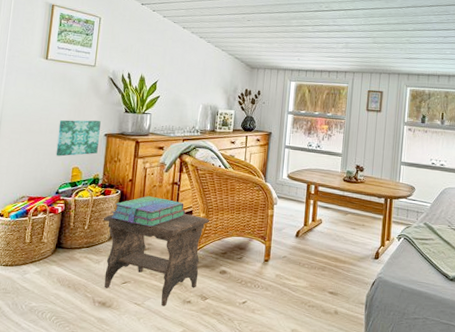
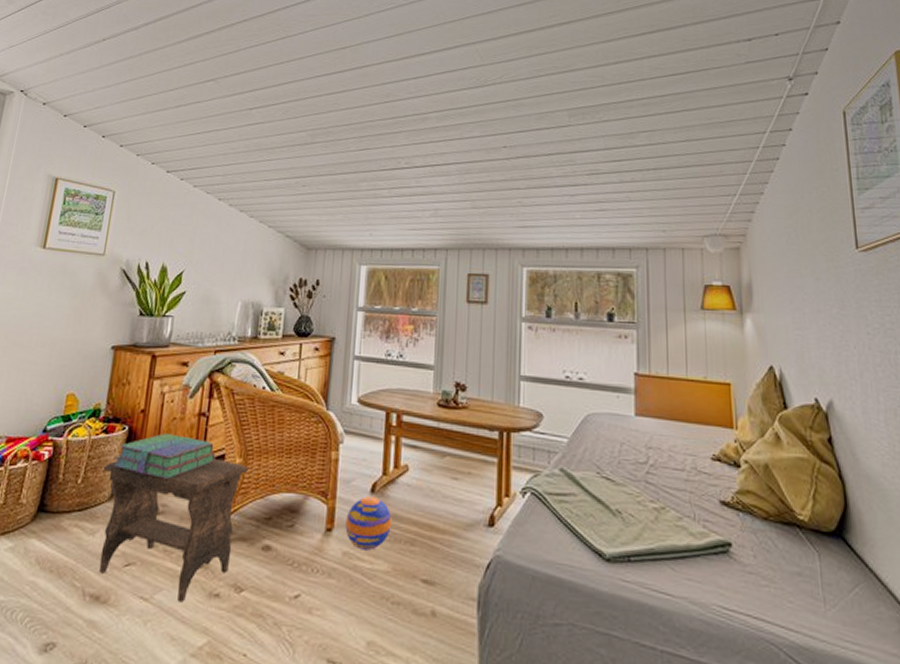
wall art: present [56,120,101,157] -> none [46,327,107,379]
ball: none [278,240,310,274] -> present [345,497,392,551]

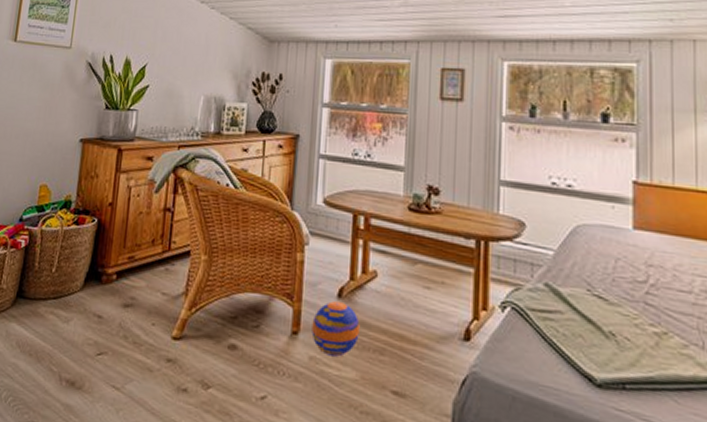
footstool: present [99,459,248,603] -> none [73,252,213,395]
stack of books: present [113,433,216,479] -> none [84,227,182,273]

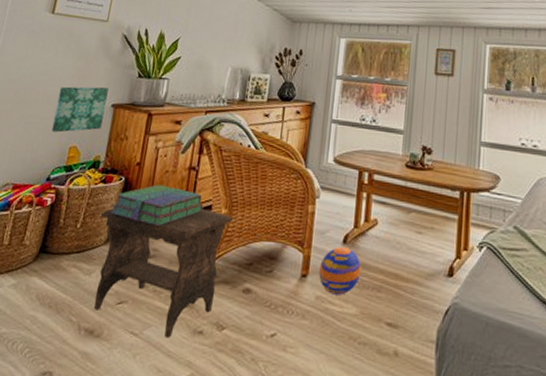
wall art: none [21,120,76,170] -> present [51,86,108,133]
footstool: none [73,252,213,395] -> present [94,208,233,338]
stack of books: none [84,227,182,273] -> present [110,184,204,226]

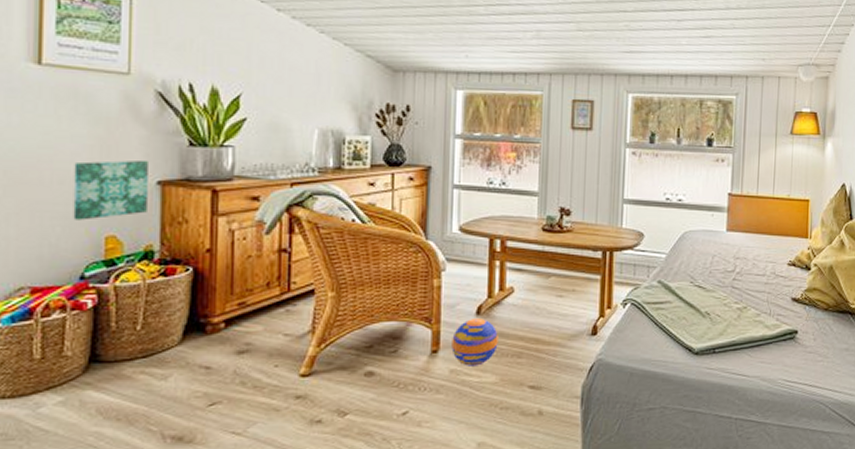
footstool: present [94,208,233,338] -> none [168,294,342,432]
stack of books: present [110,184,204,226] -> none [180,272,304,318]

